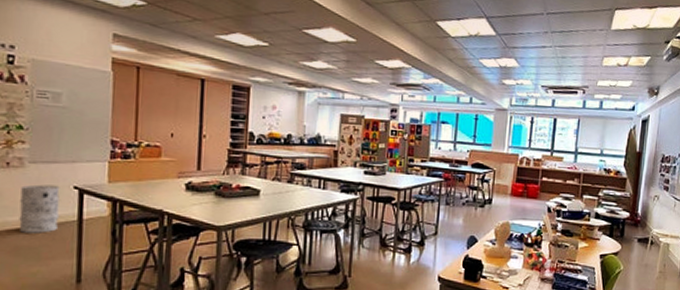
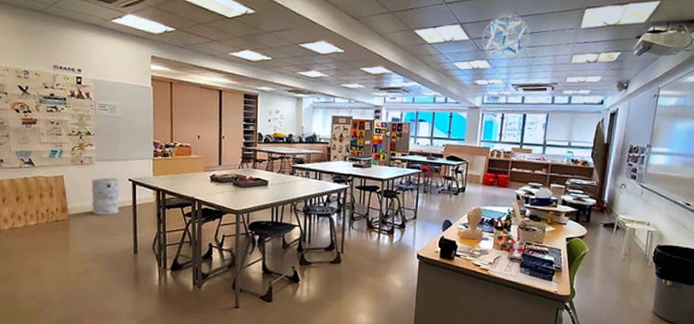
hanging mobile: none [510,10,560,61] -> present [482,13,530,62]

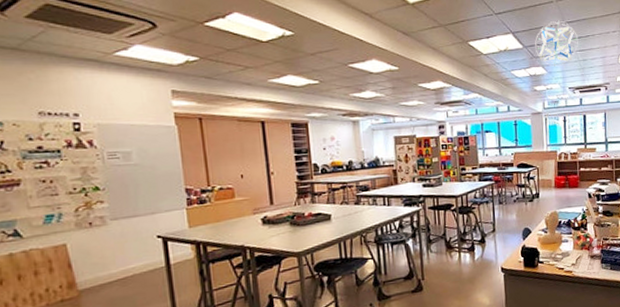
trash can: present [92,177,120,215] -> none [107,237,149,285]

